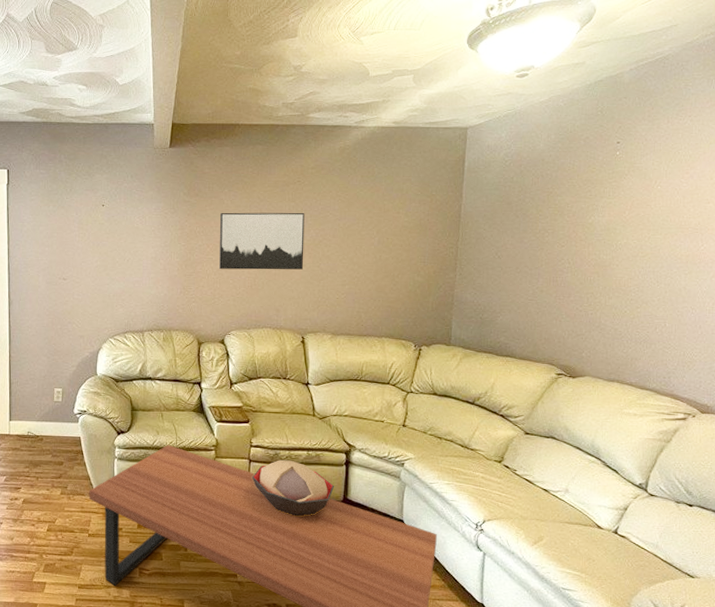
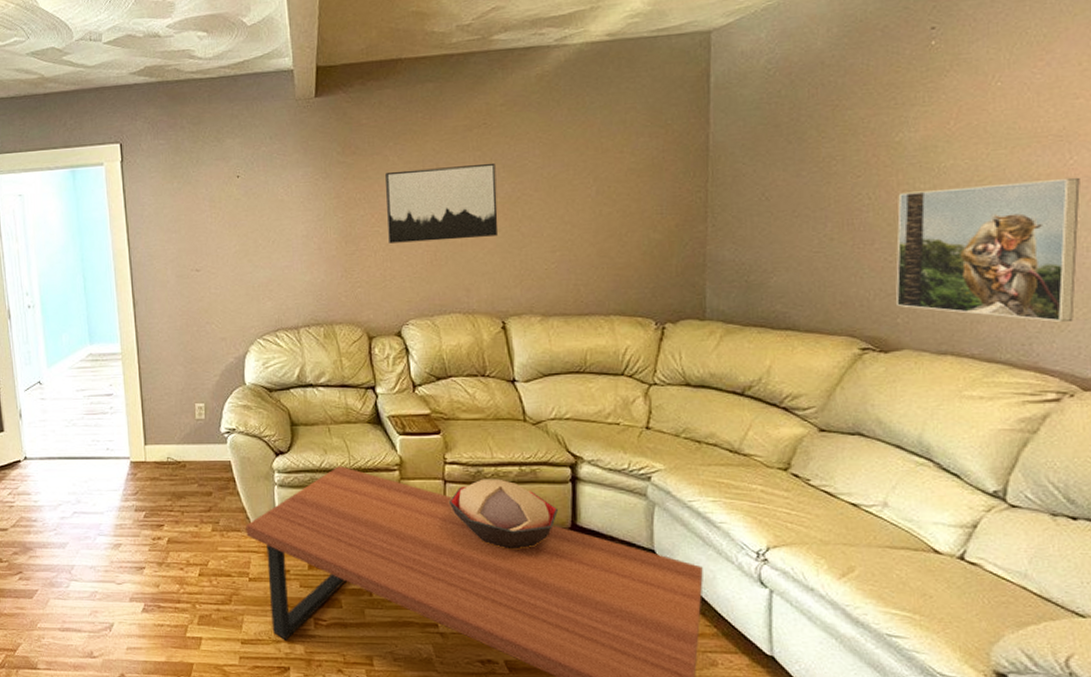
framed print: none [583,259,707,362] -> present [896,177,1080,322]

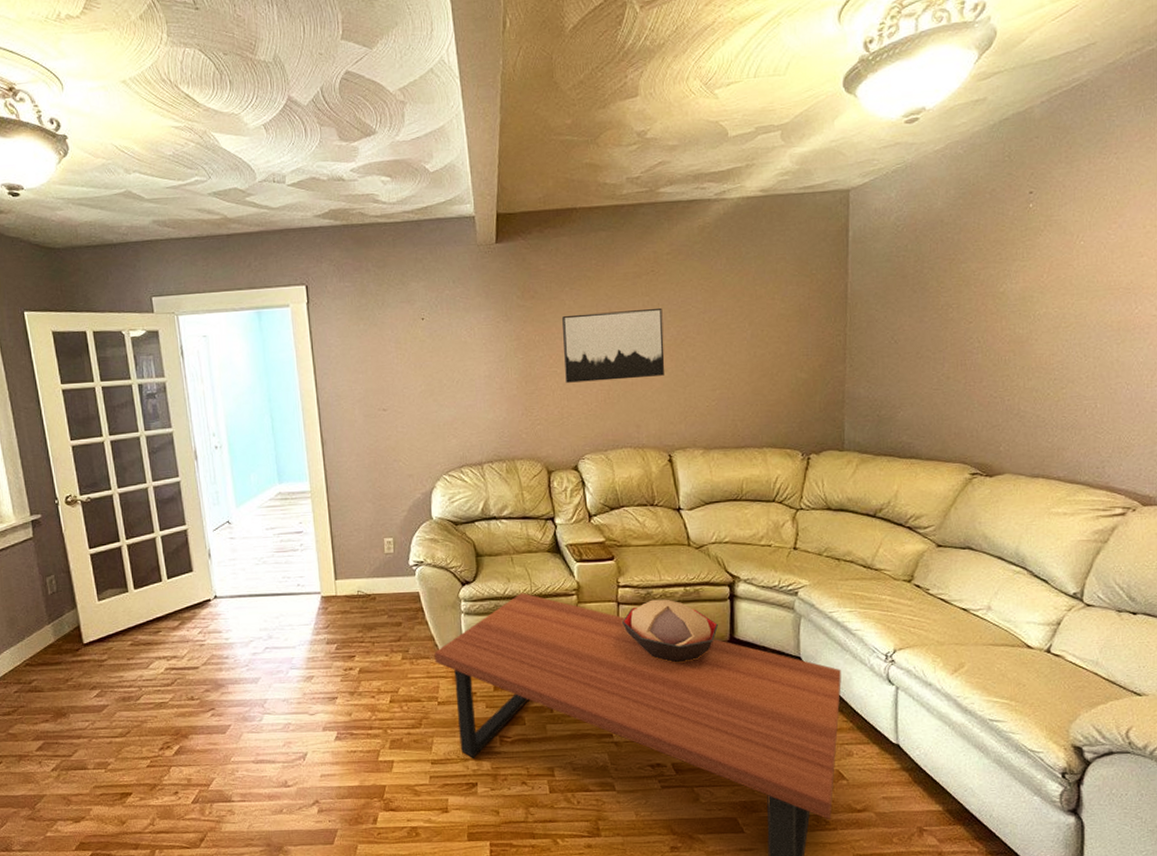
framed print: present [896,177,1080,322] -> none [999,324,1143,448]

